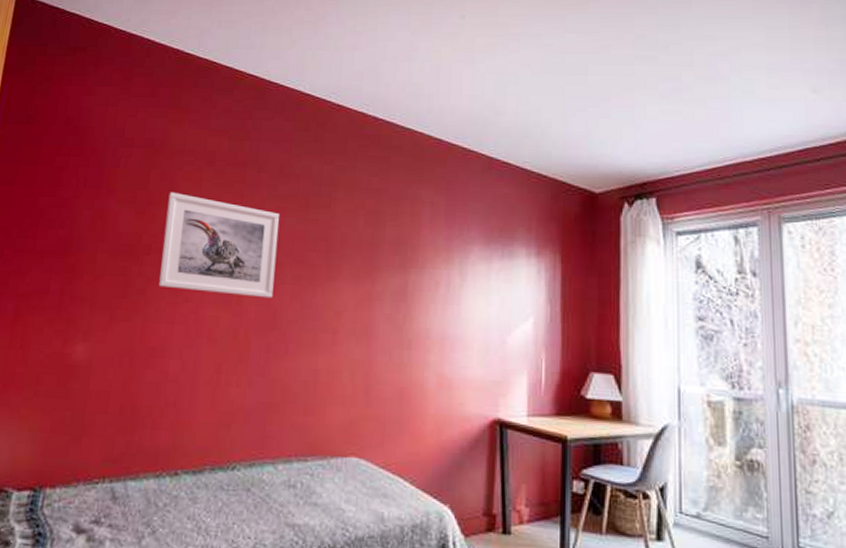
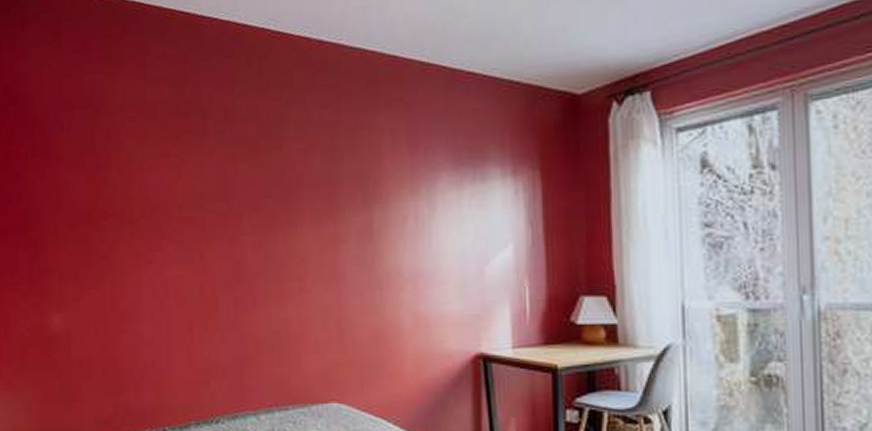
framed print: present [159,191,279,299] -> none [116,151,234,252]

